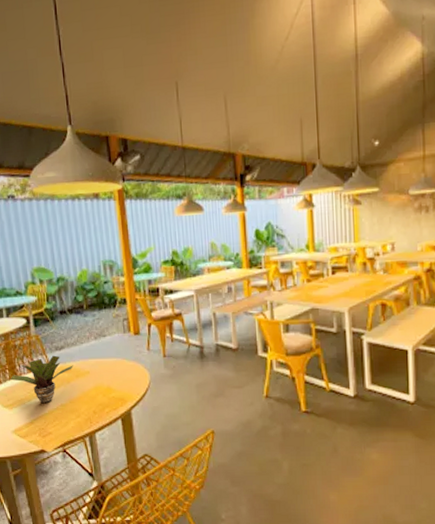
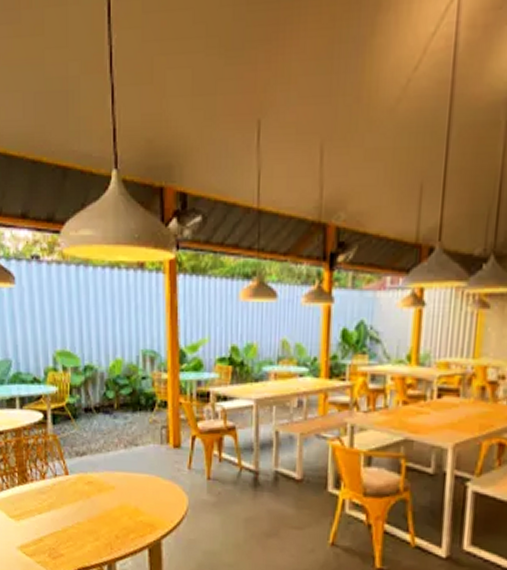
potted plant: present [10,355,73,404] -> none [19,461,96,519]

